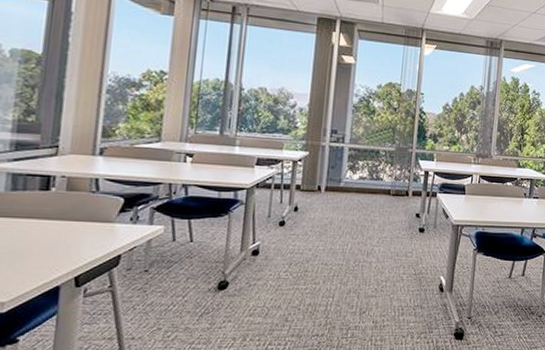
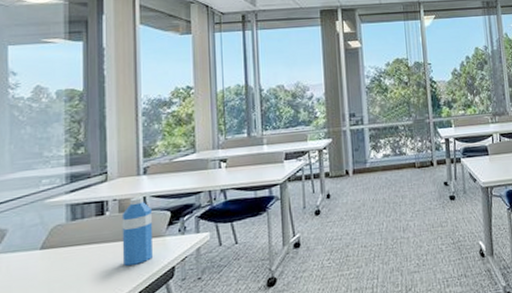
water bottle: none [63,177,103,247] -> present [121,196,152,266]

